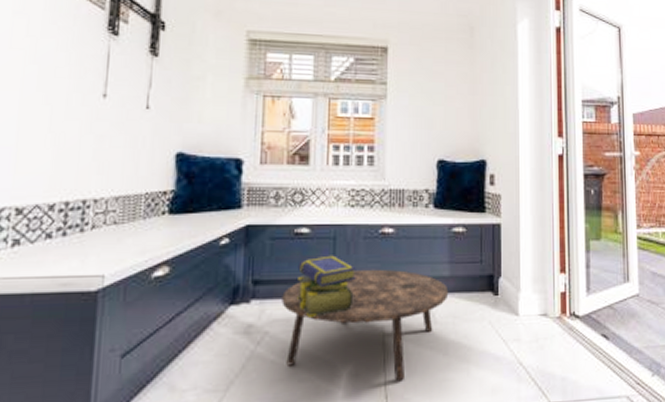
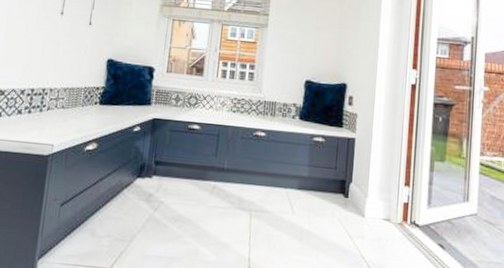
coffee table: present [281,269,449,382] -> none [175,162,307,256]
stack of books: present [297,255,356,317] -> none [186,148,233,195]

